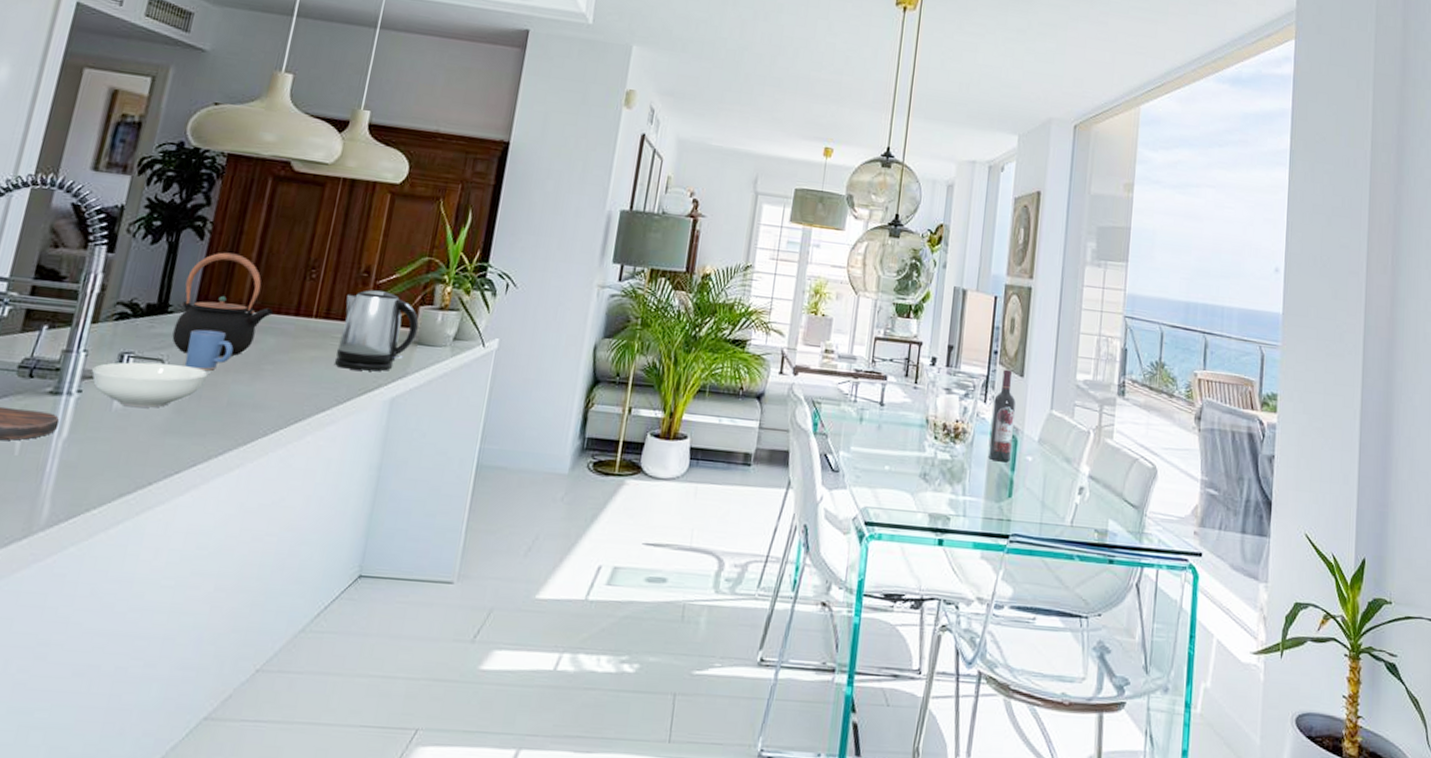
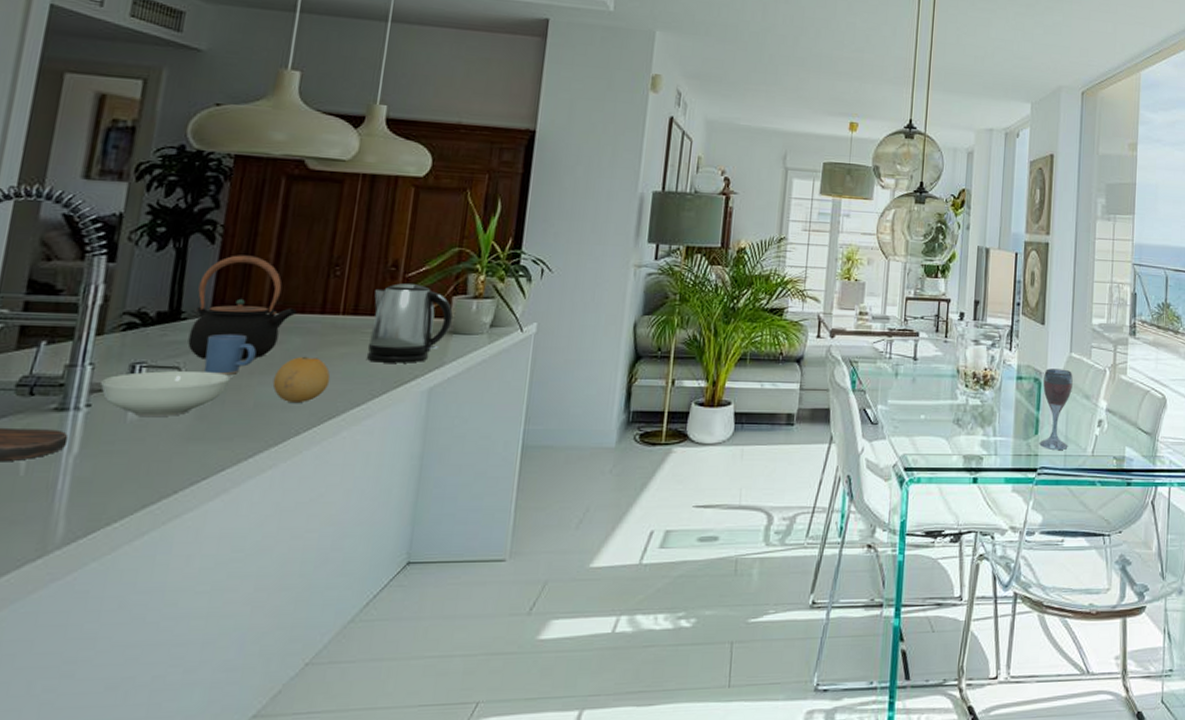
fruit: none [245,357,300,405] -> present [272,356,331,404]
wine bottle: present [988,369,1016,462] -> none [1016,319,1038,403]
cup: none [1012,425,1053,517] -> present [1039,369,1073,450]

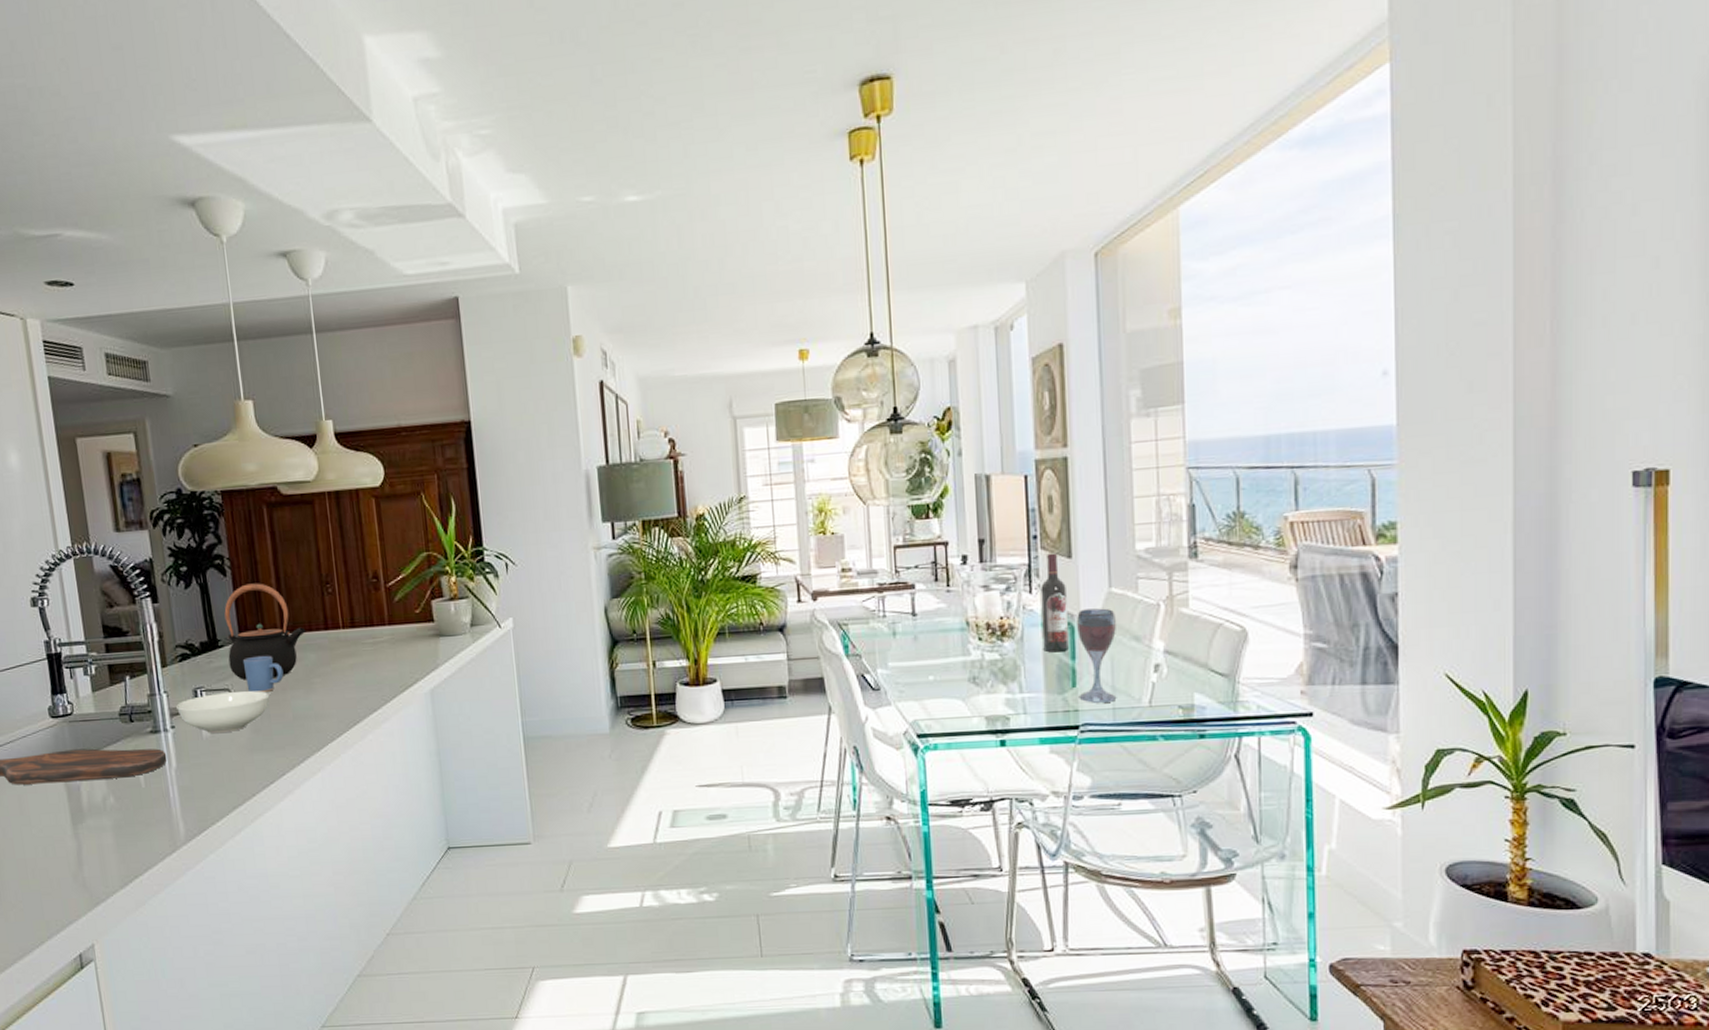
fruit: present [272,356,331,404] -> none [302,670,348,713]
kettle: present [366,283,453,363] -> none [364,592,436,670]
wine bottle: none [1016,319,1038,403] -> present [1040,553,1069,653]

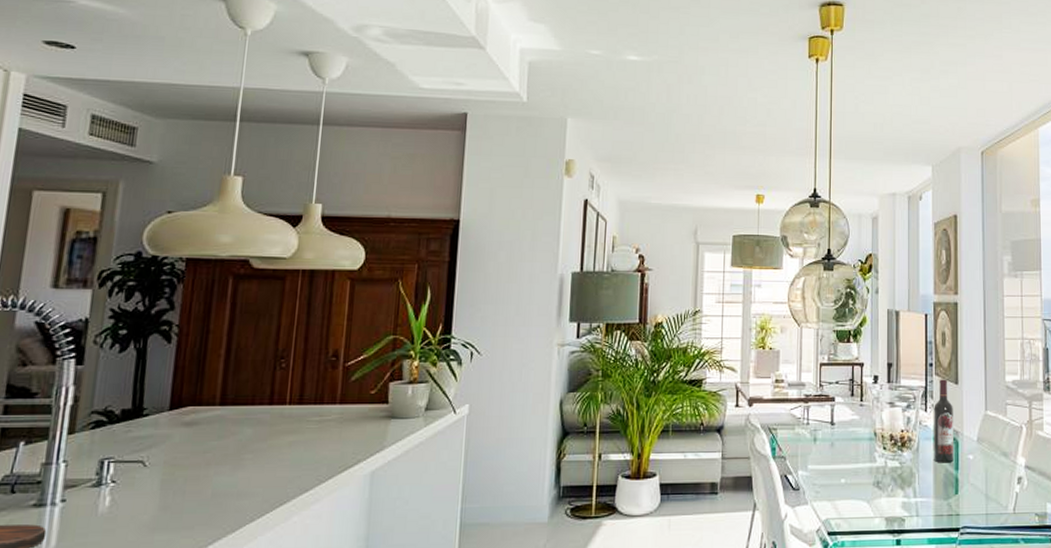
bowl: present [175,690,270,734] -> none [73,463,190,510]
teapot: present [224,583,306,679] -> none [150,352,248,451]
mug: present [242,655,284,693] -> none [165,427,212,467]
cup: present [1077,608,1117,703] -> none [960,427,990,509]

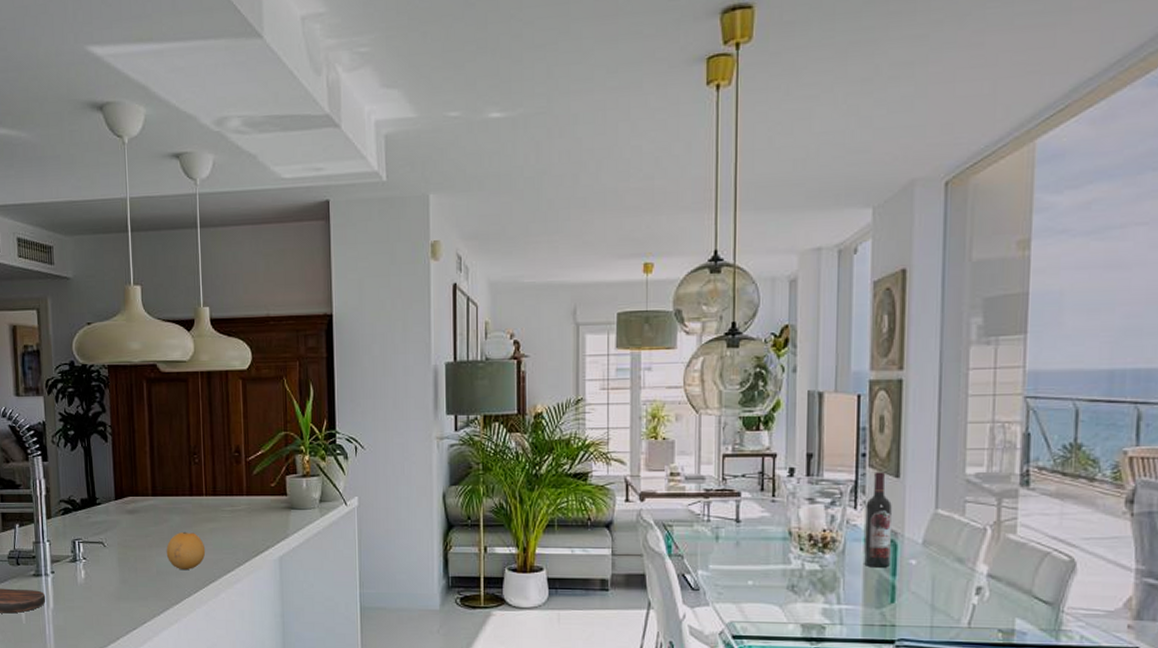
fruit: none [228,445,281,492] -> present [166,531,206,571]

